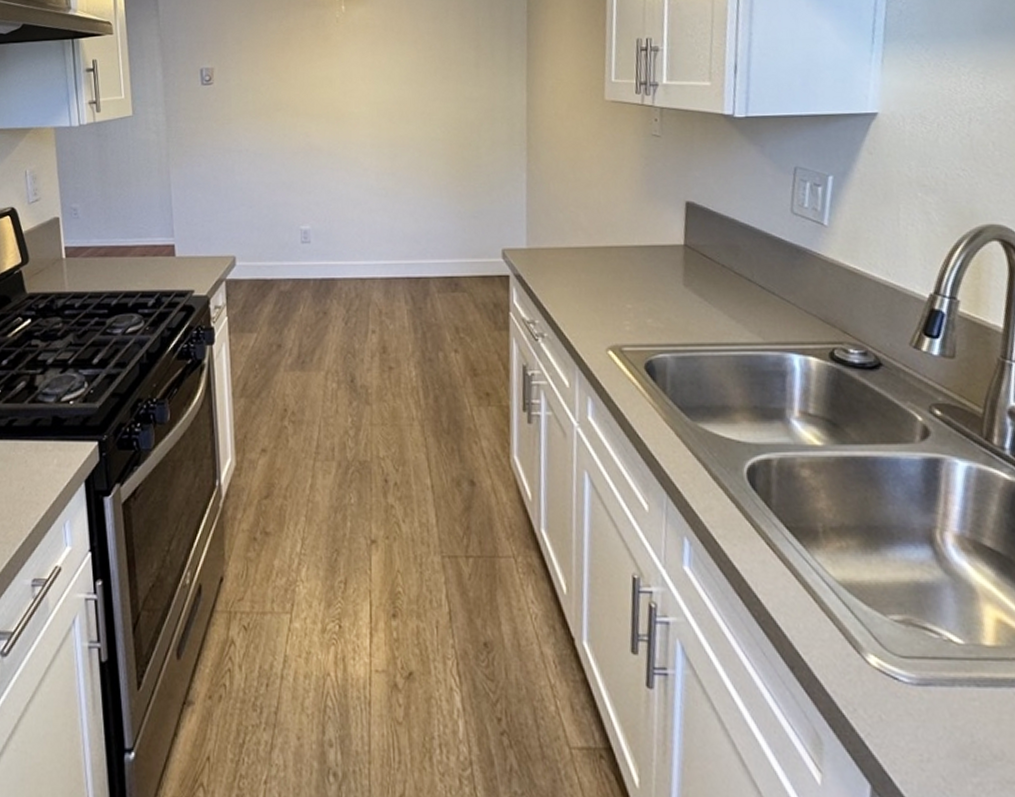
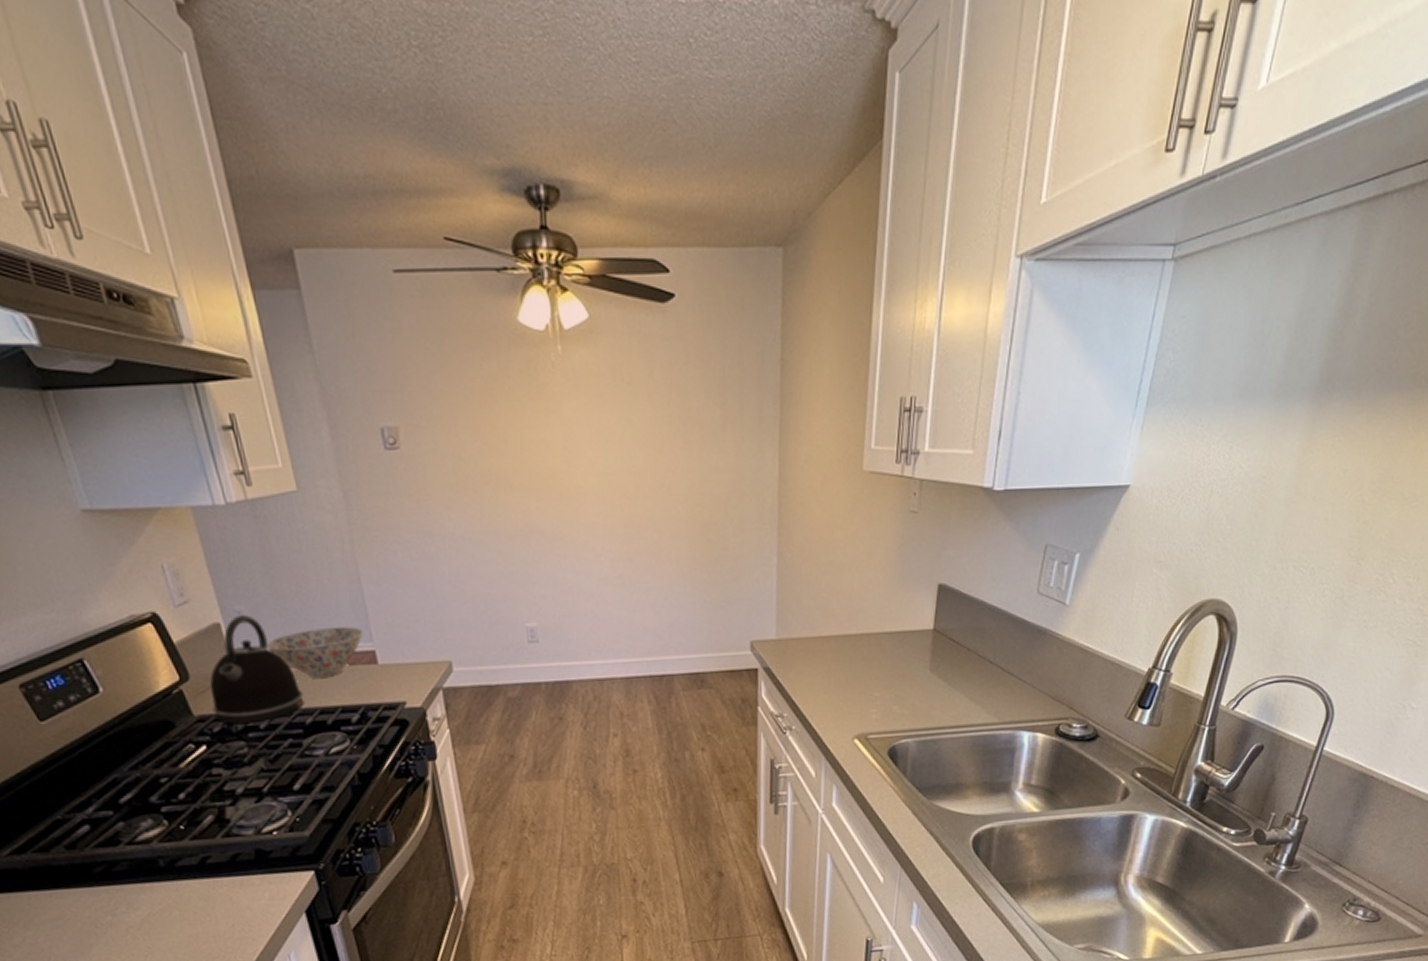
kettle: none [41,212,113,302] -> present [209,615,304,724]
bowl: none [91,224,167,267] -> present [266,627,364,679]

